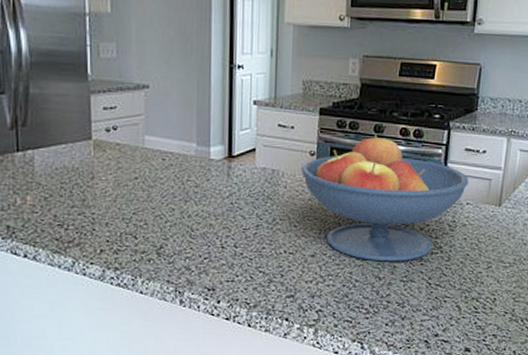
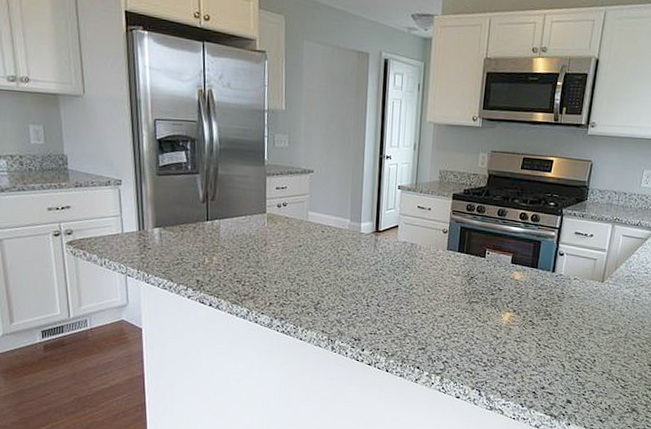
fruit bowl: present [301,135,469,262] -> none [435,218,577,325]

